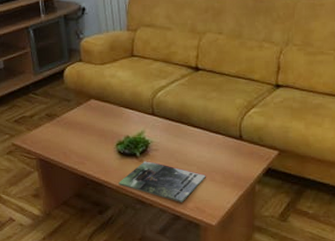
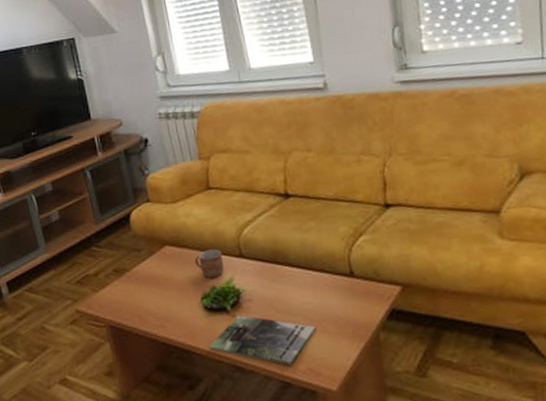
mug: none [115,106,138,129] -> present [195,249,224,278]

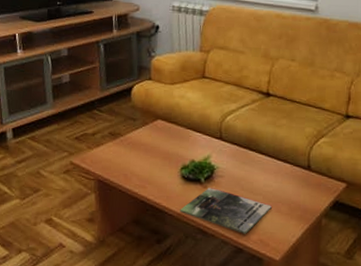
mug: present [195,249,224,278] -> none [181,128,205,153]

